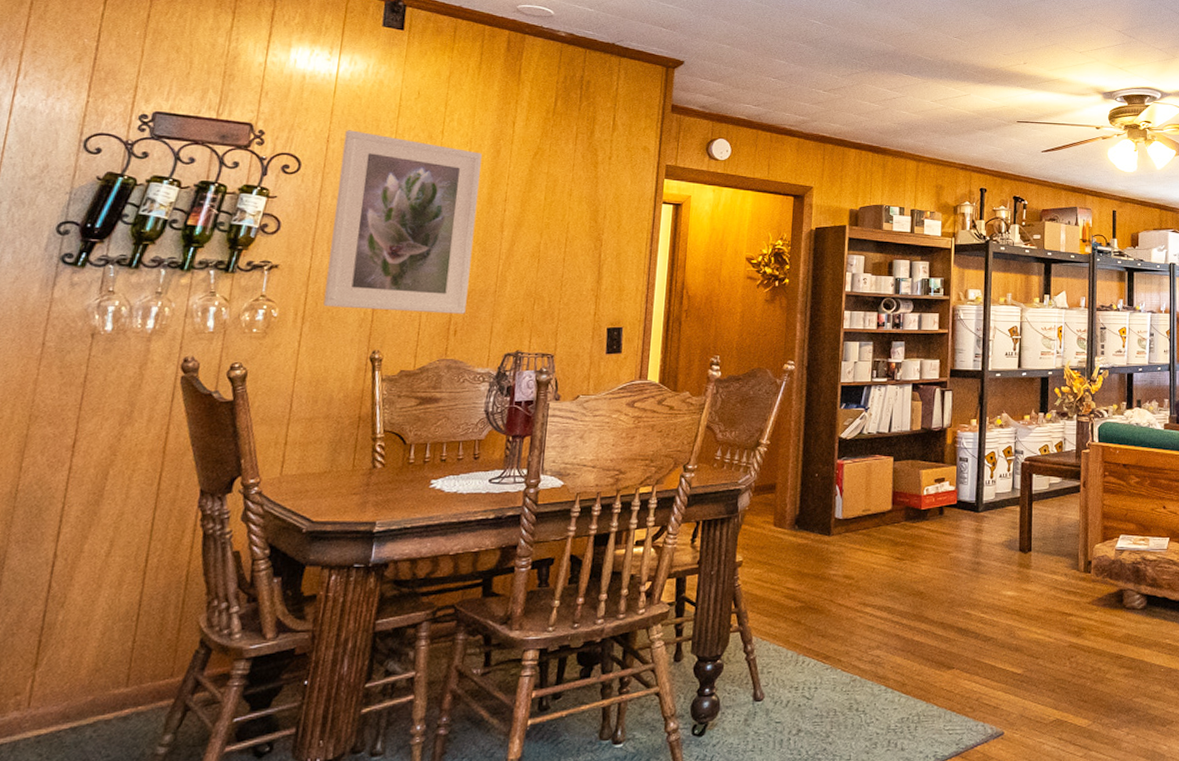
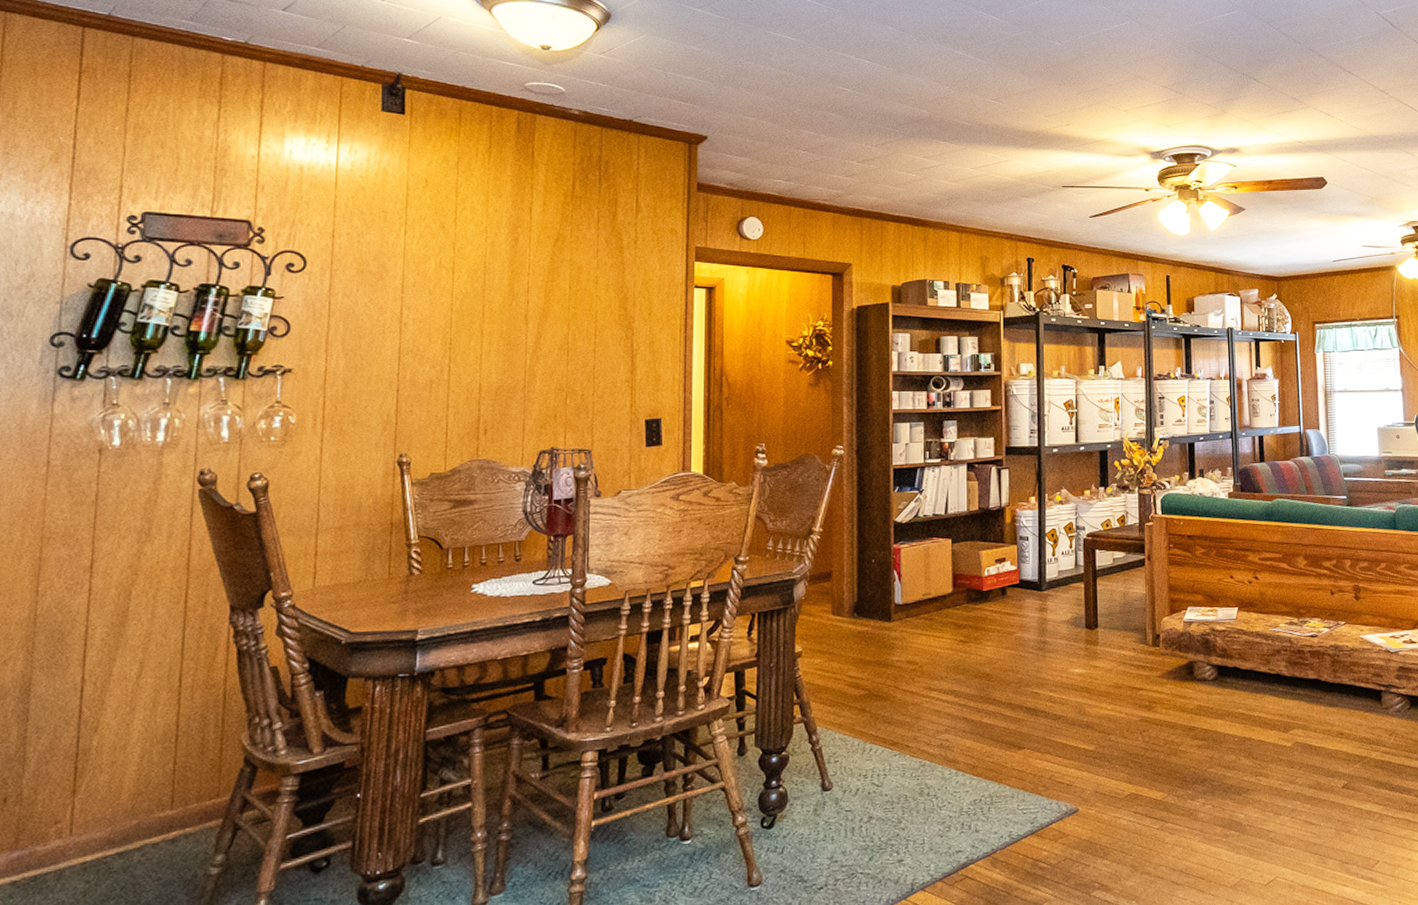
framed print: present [323,130,482,314] -> none [343,223,500,413]

